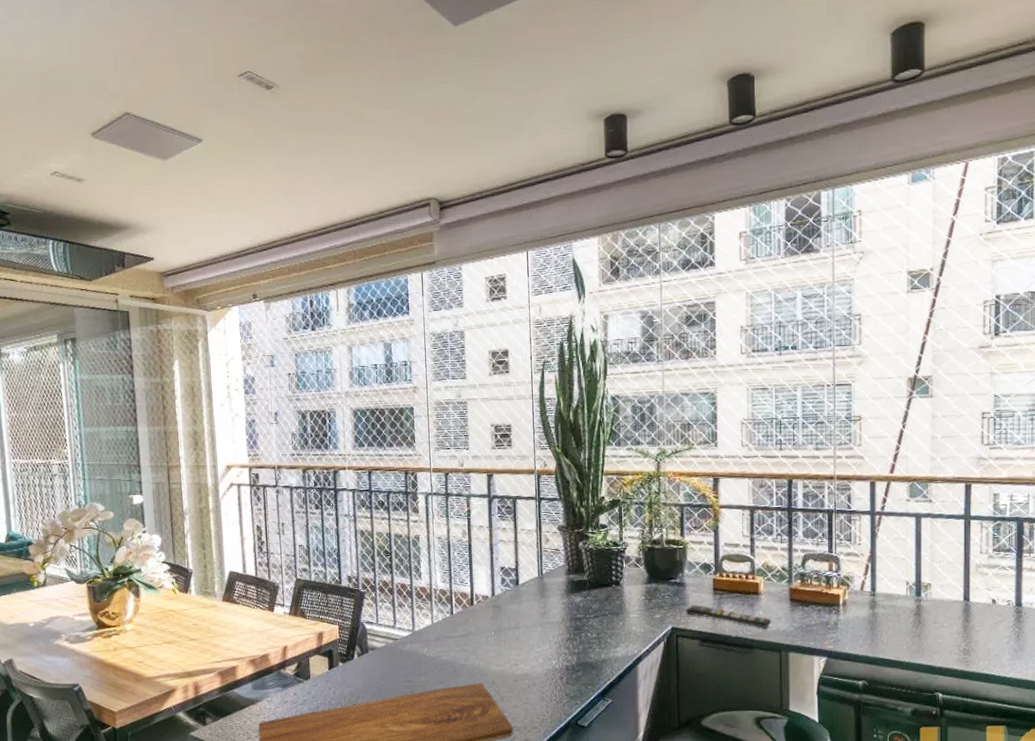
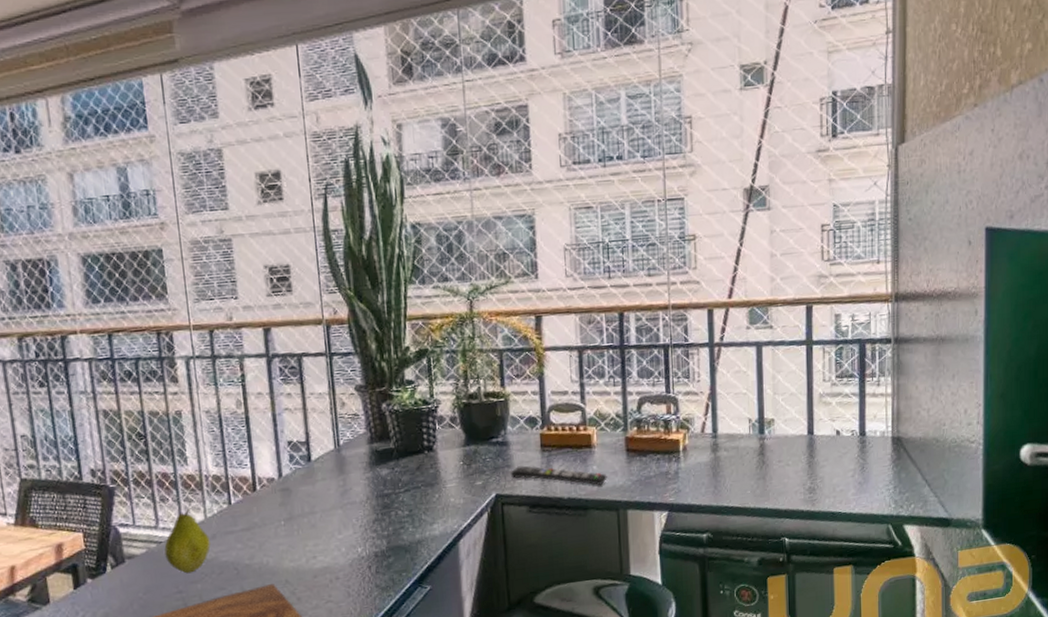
fruit: none [399,614,435,667] -> present [164,508,211,574]

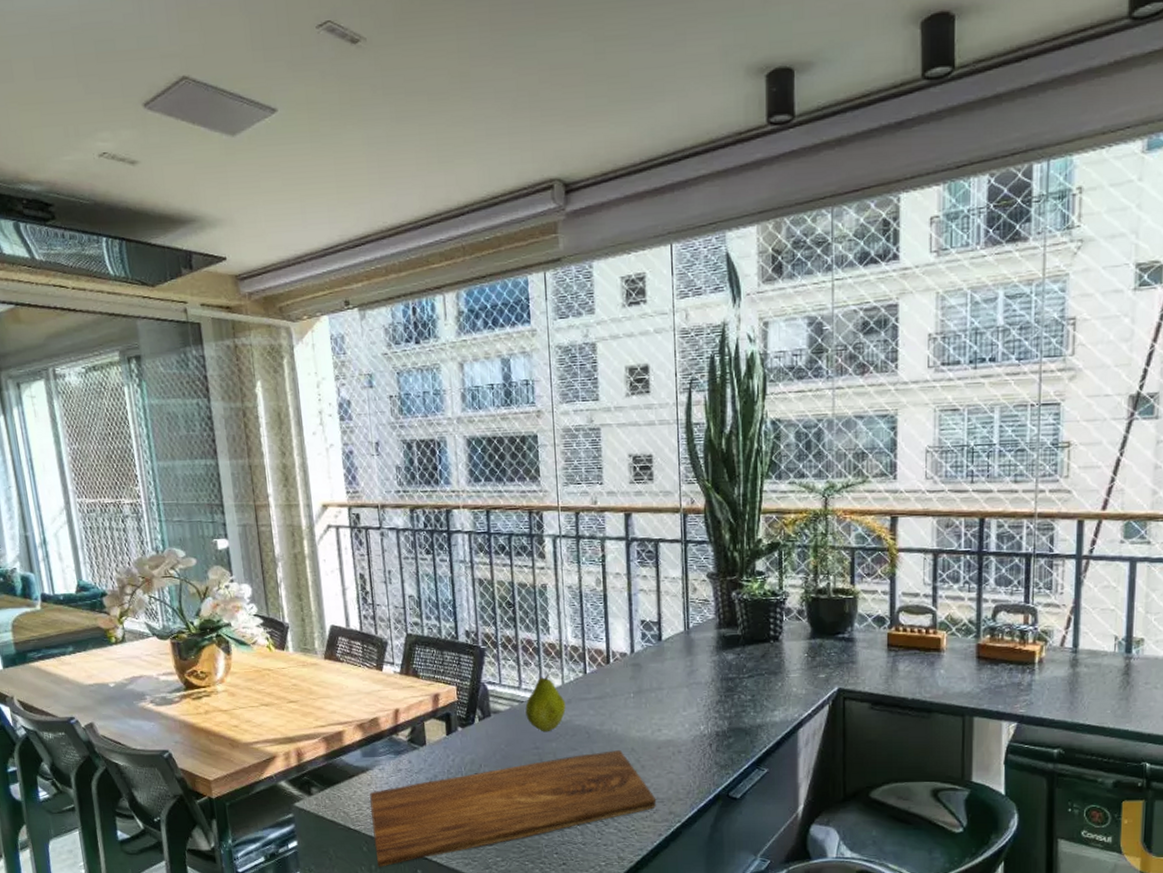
remote control: present [510,465,607,486] -> none [854,663,955,690]

